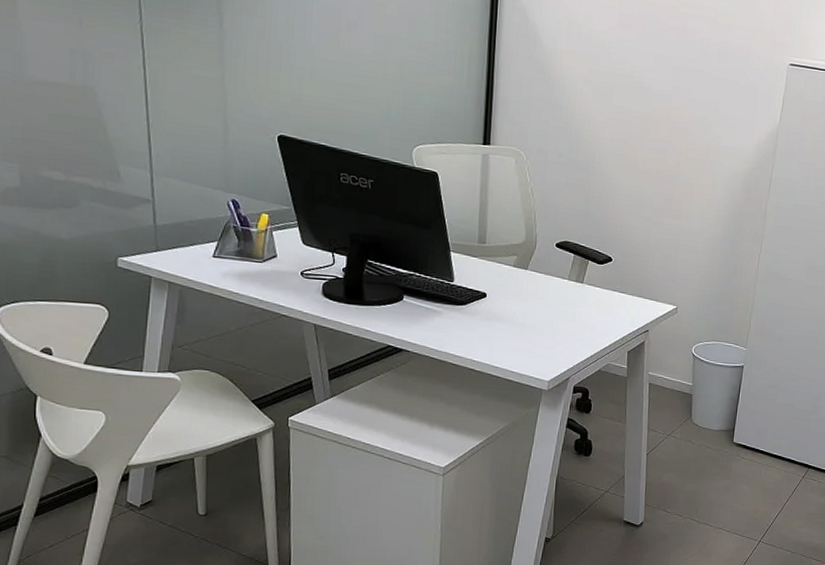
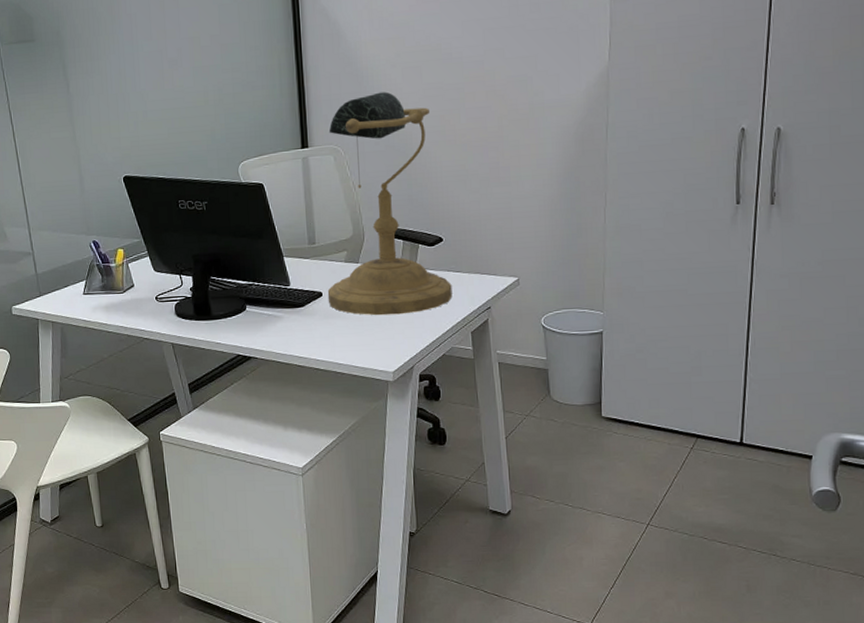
desk lamp: none [491,104,615,326] -> present [327,91,452,316]

